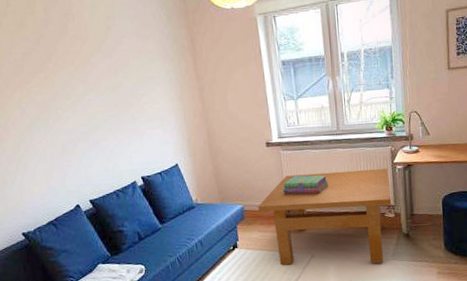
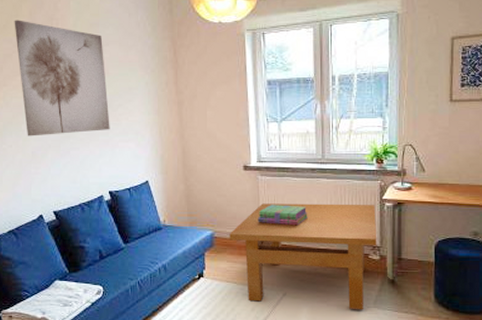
wall art: none [29,17,136,131] -> present [14,20,110,137]

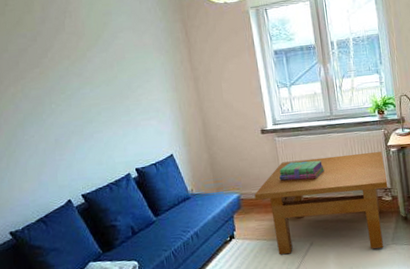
wall art: present [14,20,110,137] -> none [27,15,131,125]

